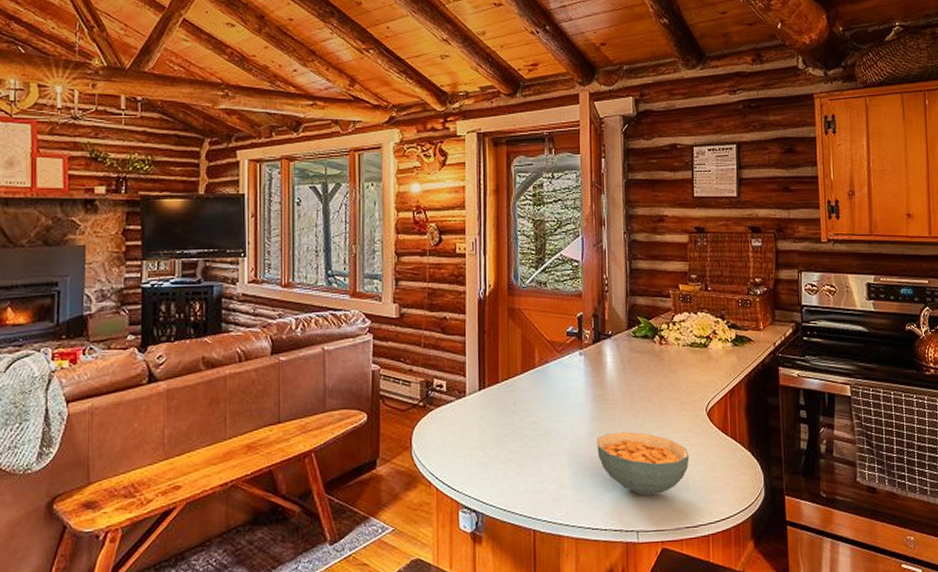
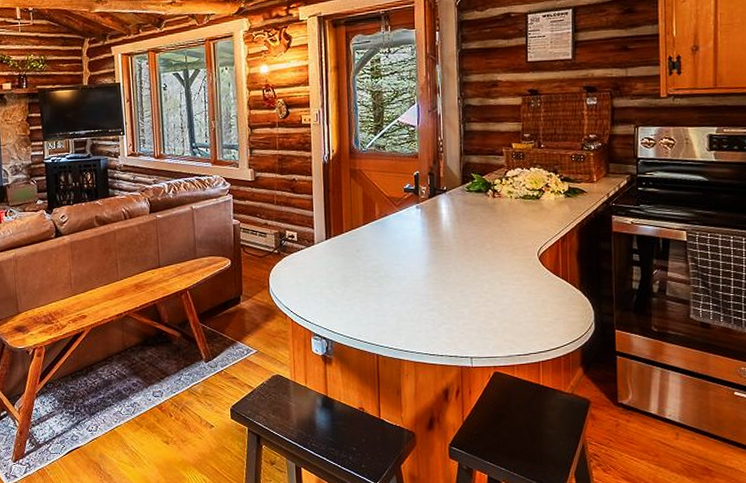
cereal bowl: present [597,431,690,496] -> none [433,273,521,328]

